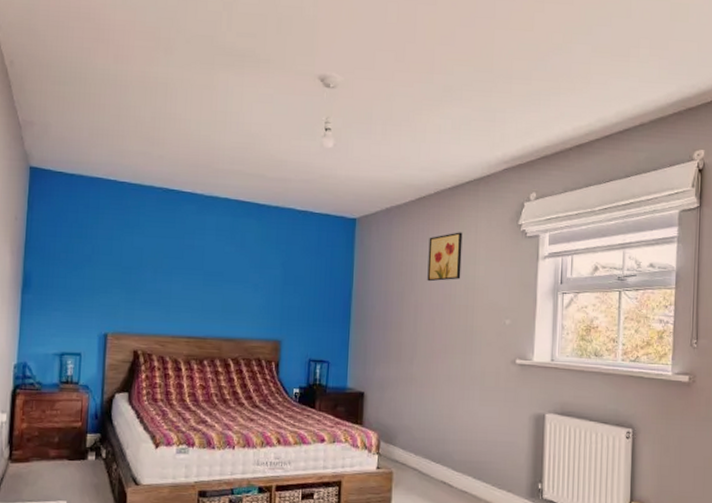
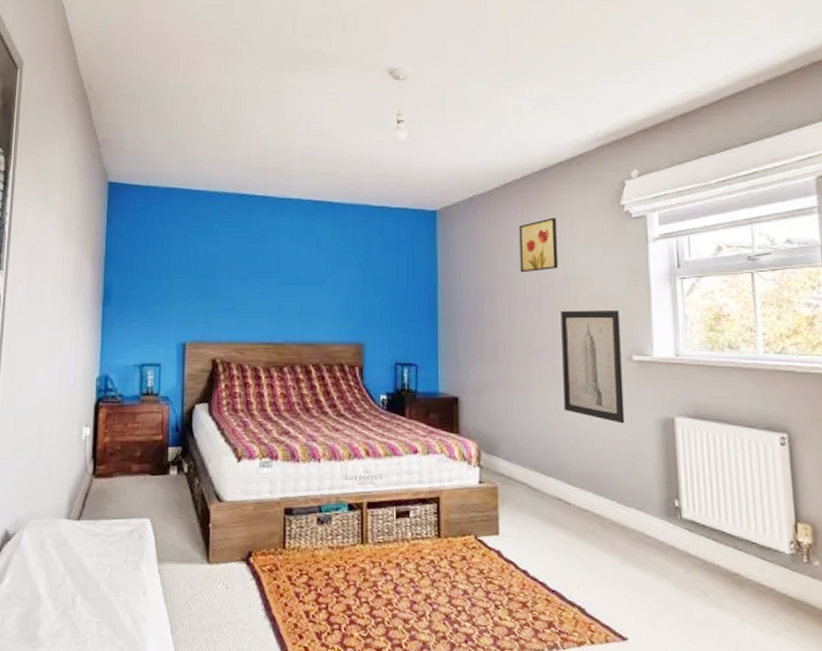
wall art: none [454,317,509,419] -> present [560,309,625,424]

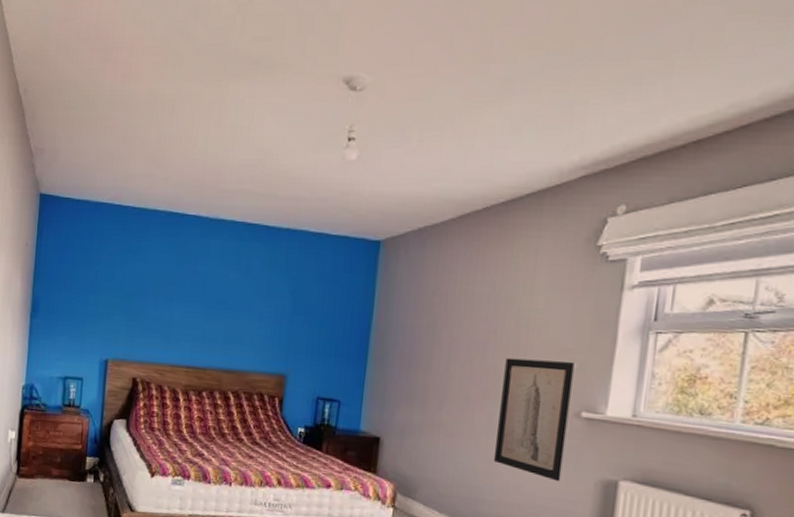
wall art: present [519,217,559,273] -> none [466,255,518,315]

